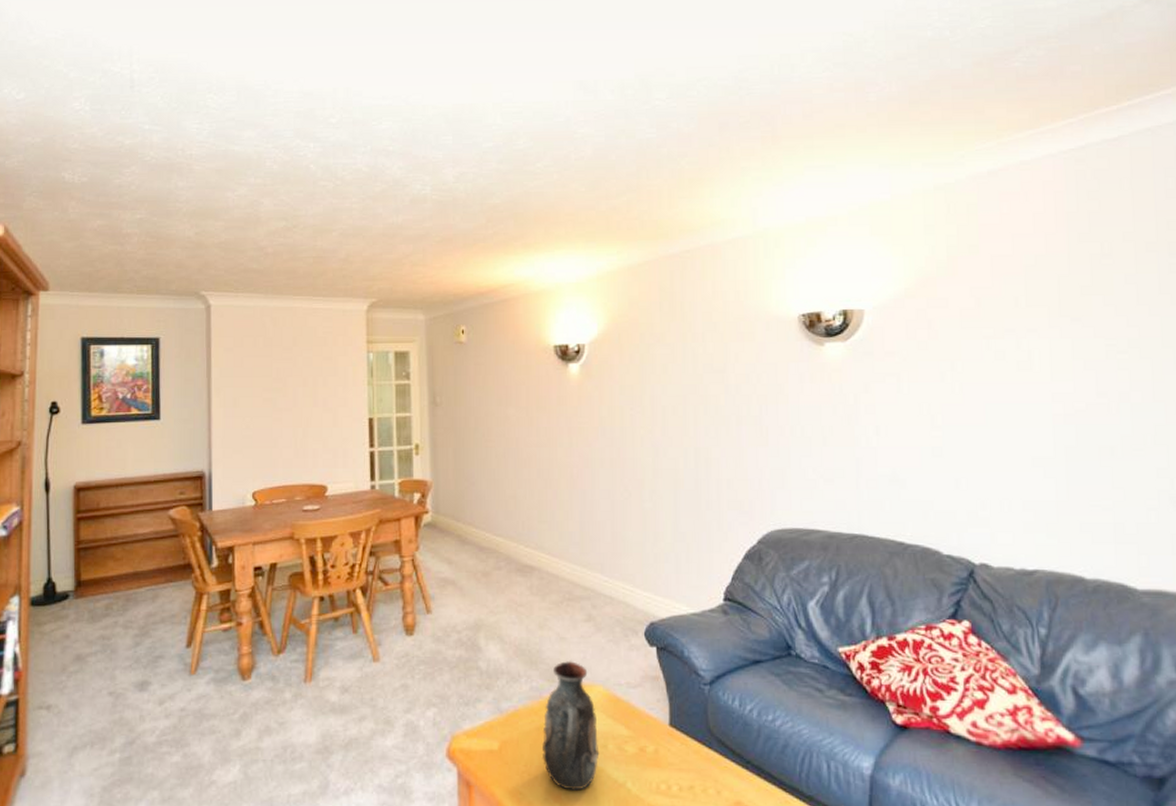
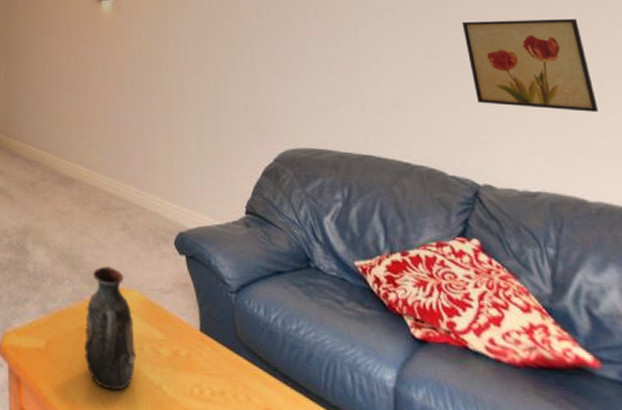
wall art: none [971,383,1106,484] -> present [461,18,599,112]

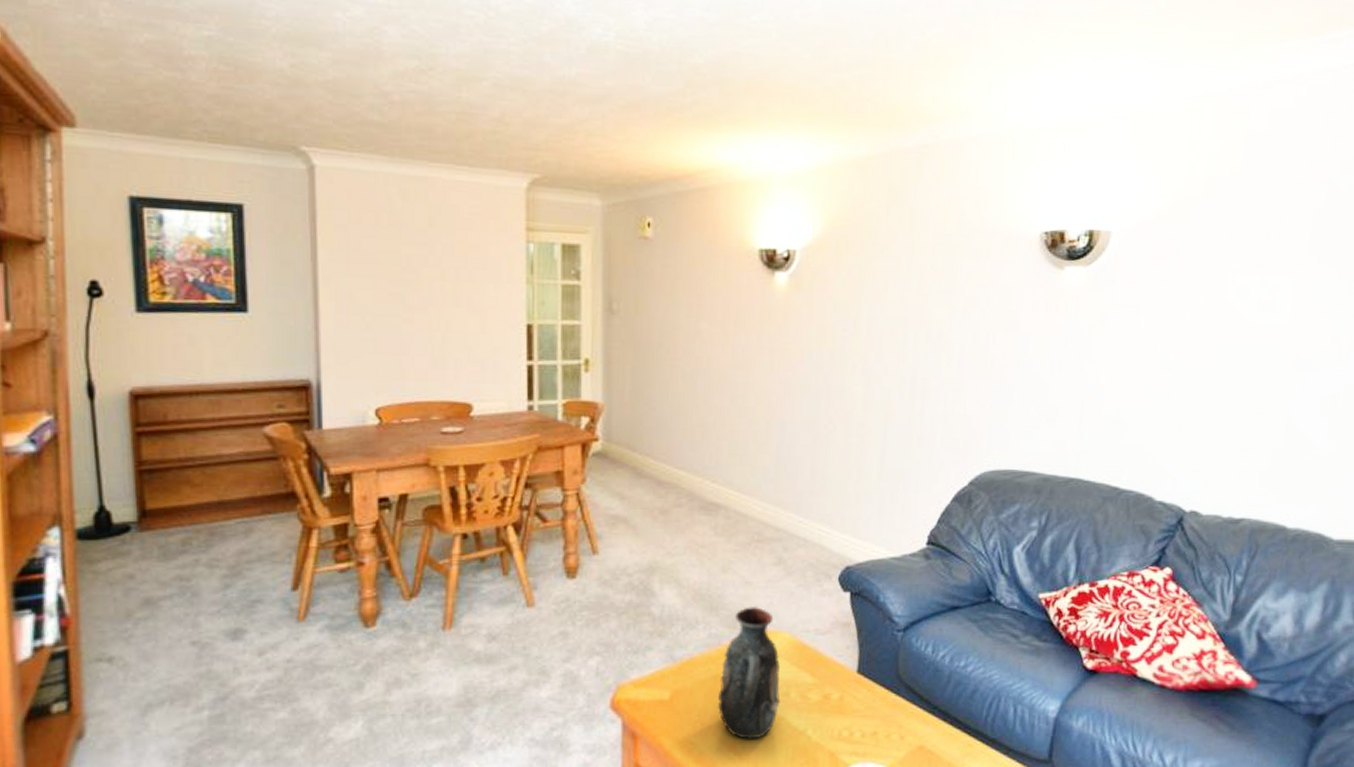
wall art: present [461,18,599,112] -> none [1204,324,1330,434]

